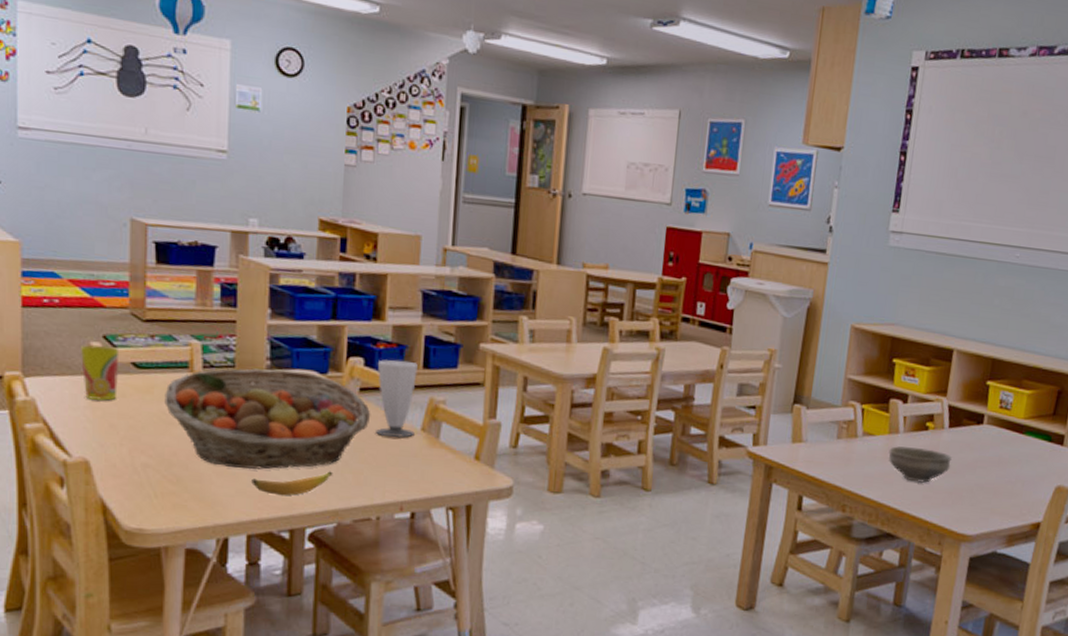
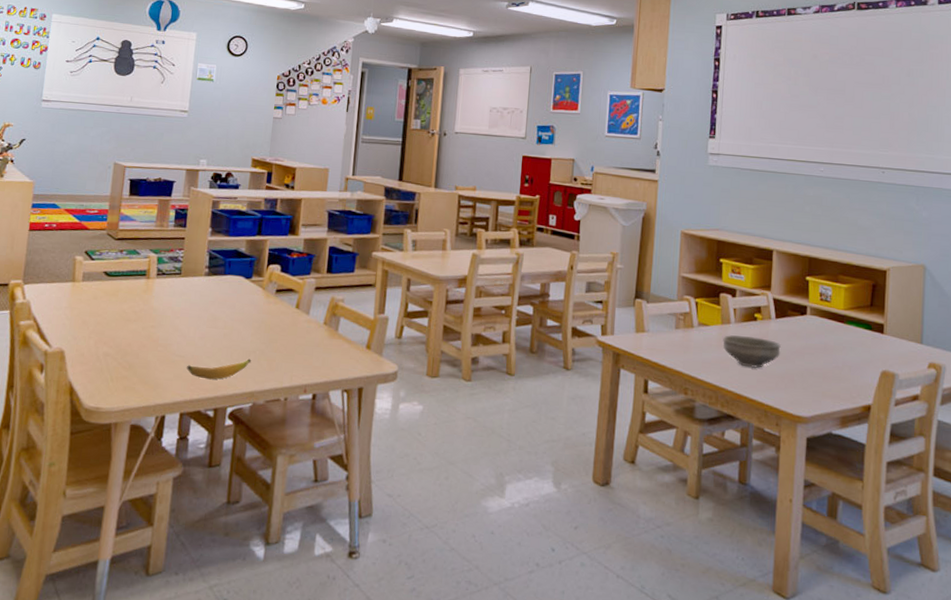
cup: present [81,345,118,401] -> none [67,259,95,302]
fruit basket: present [164,368,371,470] -> none [125,275,284,358]
cup: present [376,359,419,438] -> none [287,266,323,330]

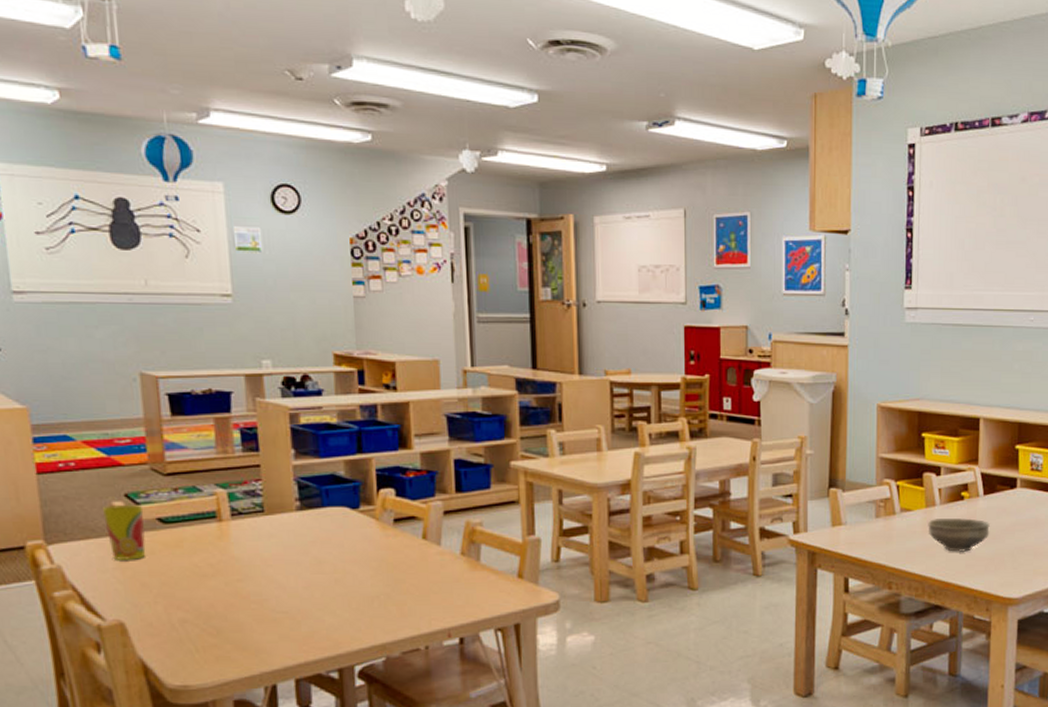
cup: none [67,259,95,302] -> present [103,504,146,560]
banana: present [187,359,251,380] -> none [294,606,375,636]

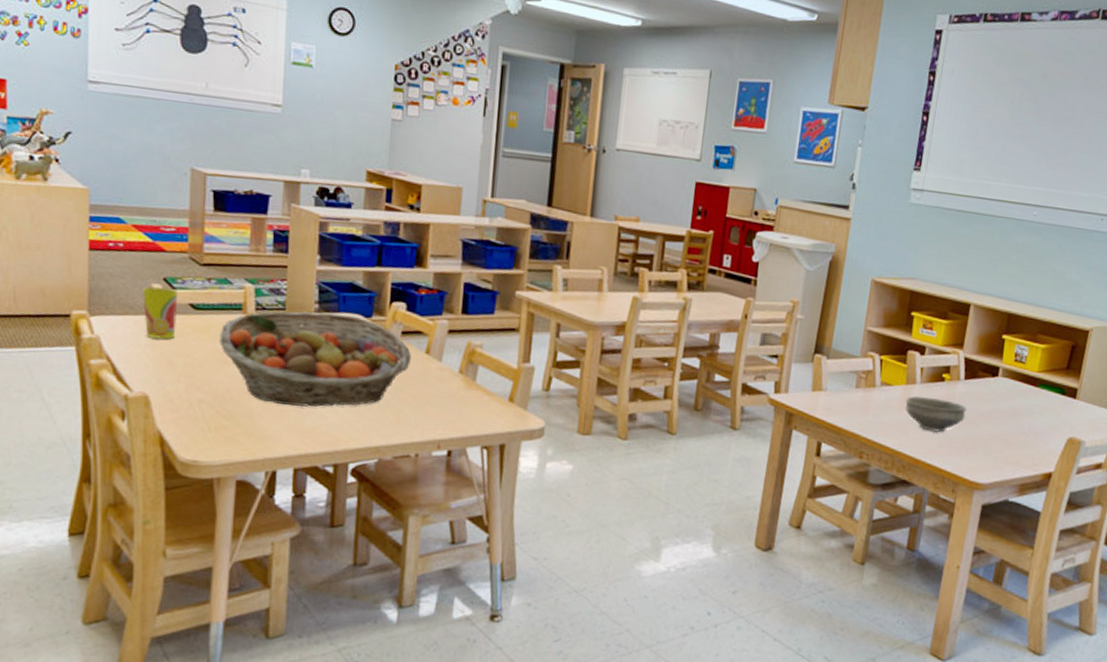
fruit basket: none [195,509,408,614] -> present [219,311,412,407]

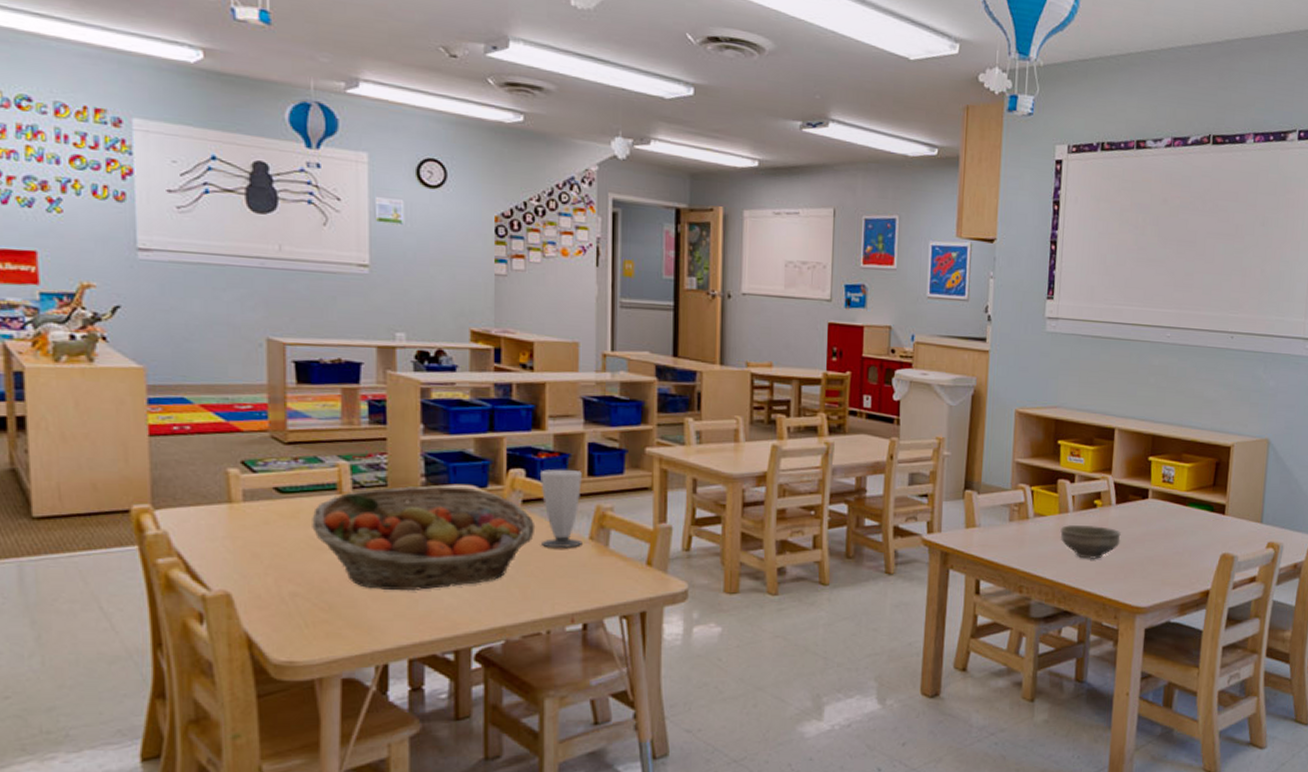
cup: present [143,287,177,339] -> none [217,471,260,529]
cup: none [416,305,457,379] -> present [539,469,583,548]

